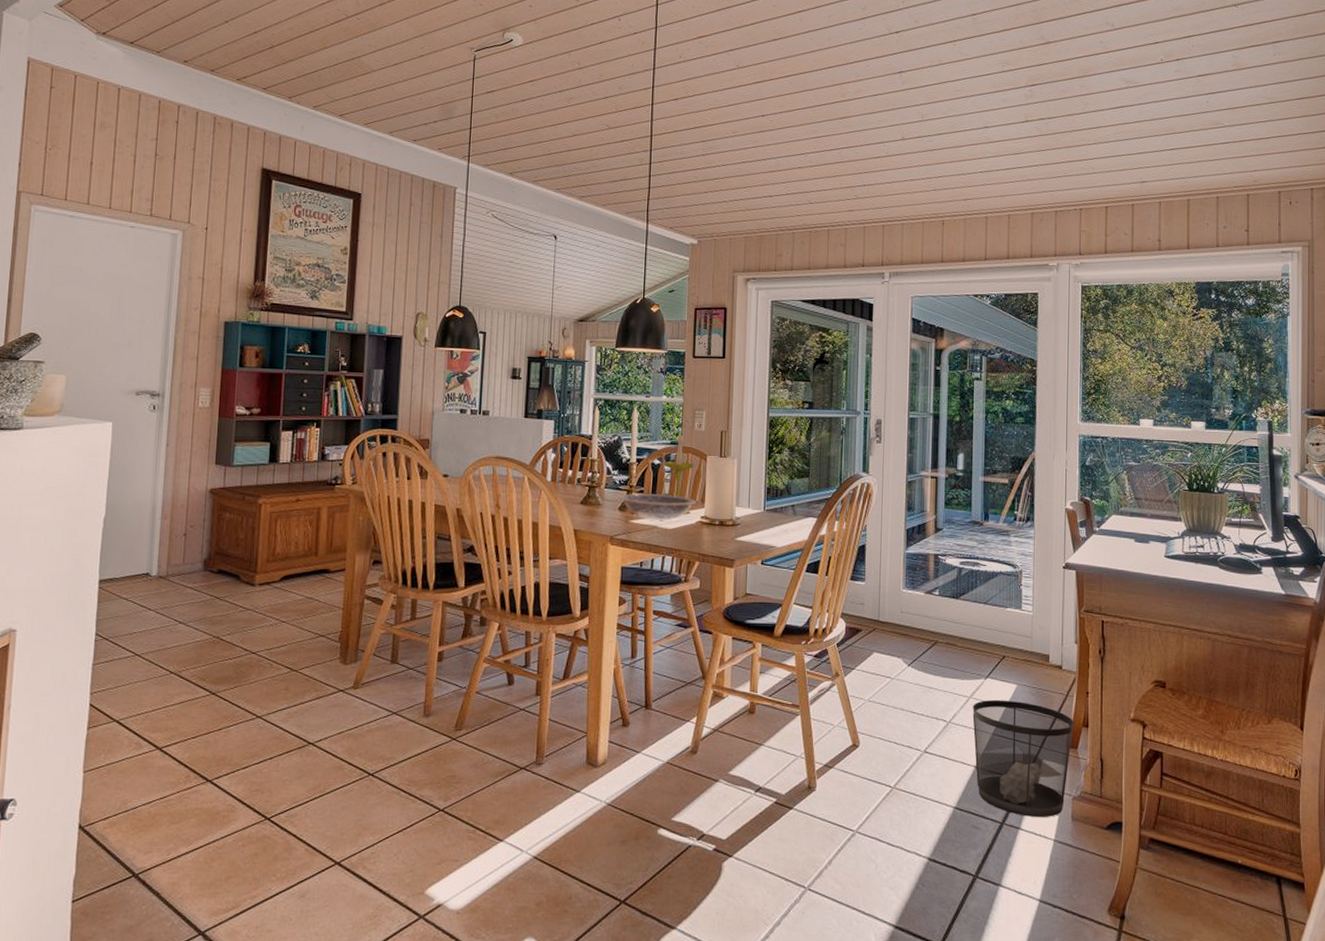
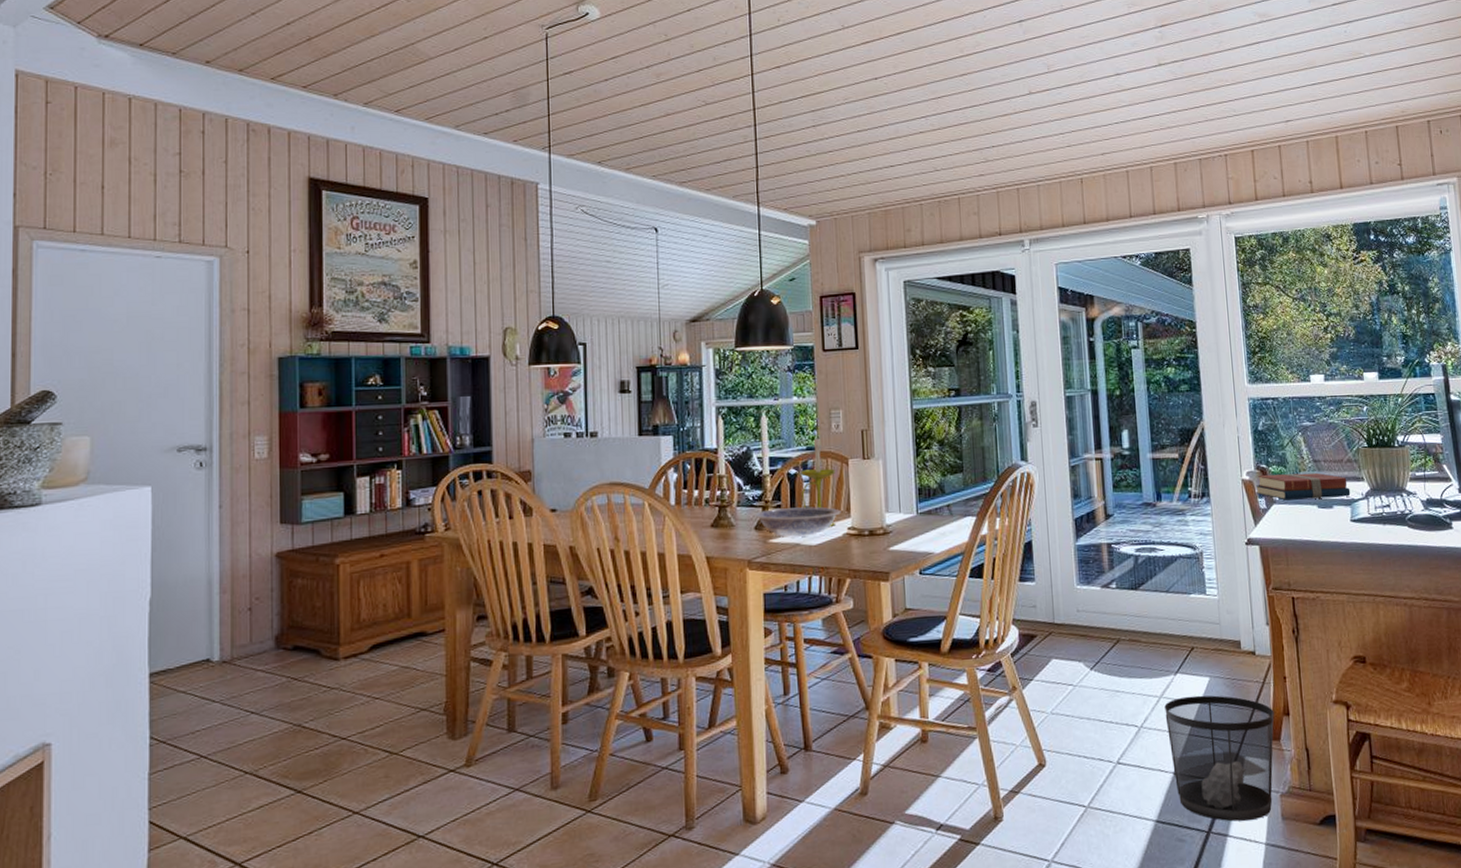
books: none [1077,506,1167,534] -> present [1256,472,1351,500]

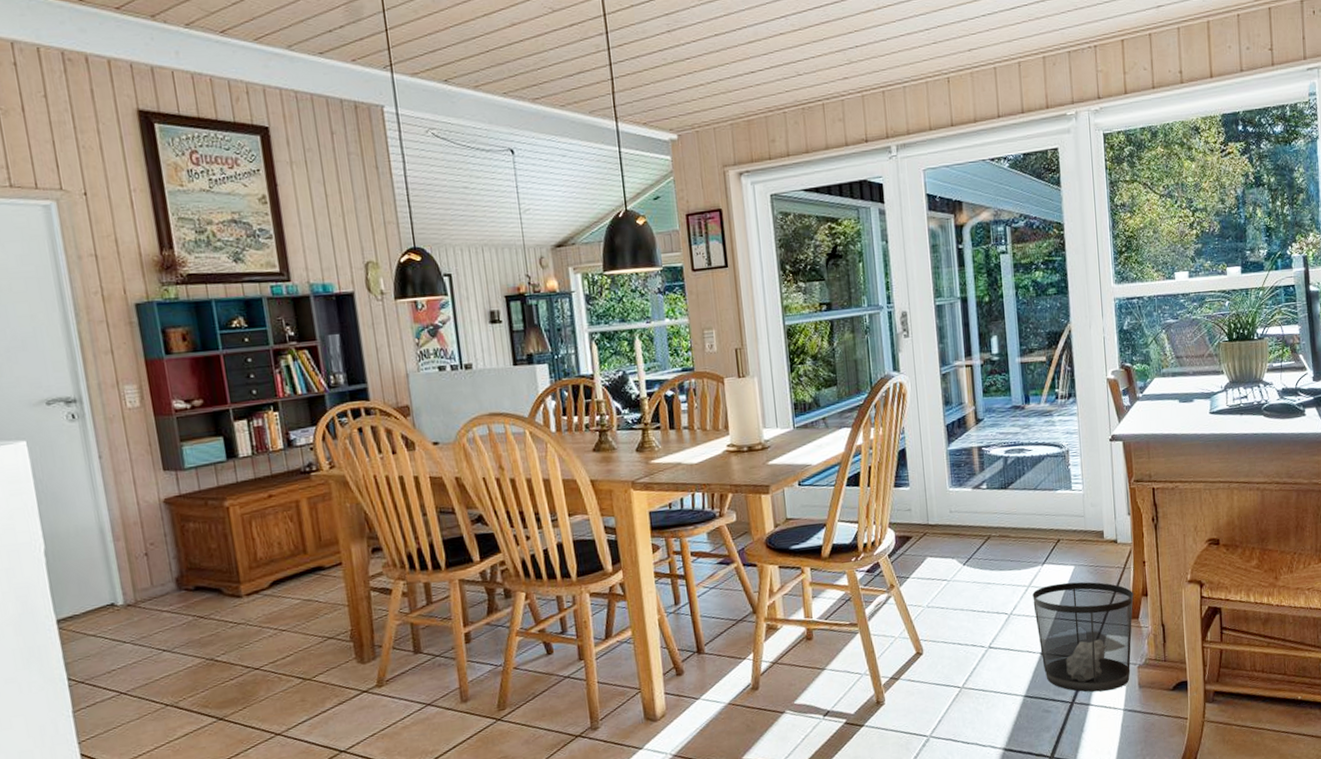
bowl: present [753,506,841,538] -> none [634,426,720,458]
candle: present [801,438,835,526] -> none [678,359,715,445]
books: present [1256,472,1351,500] -> none [1120,368,1211,397]

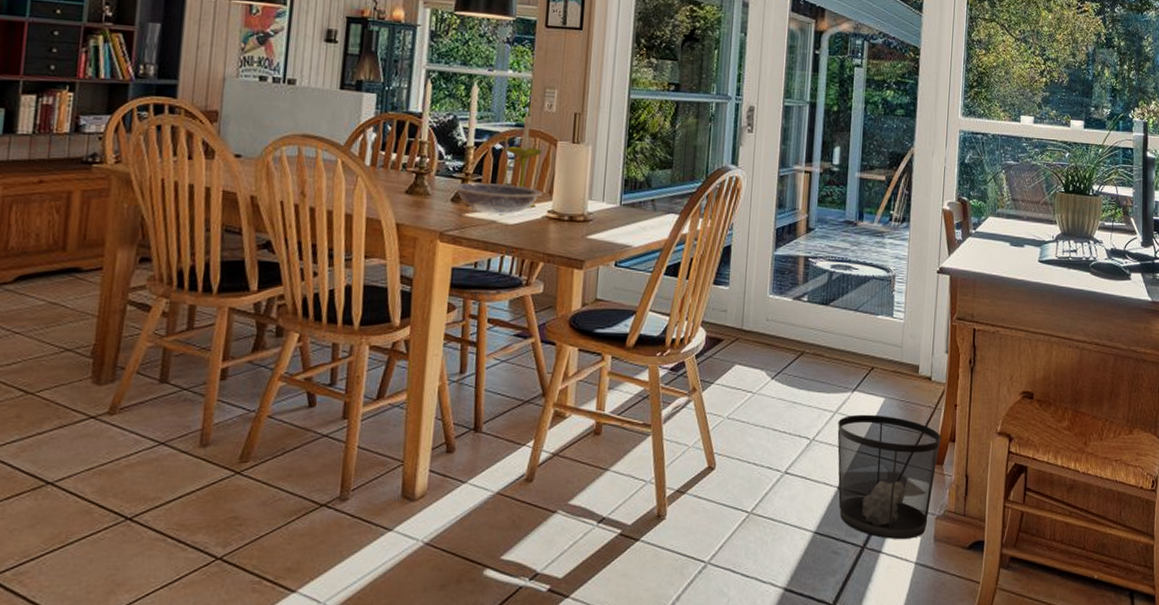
bowl: none [634,426,720,458] -> present [451,182,543,215]
candle: none [678,359,715,445] -> present [504,115,542,207]

